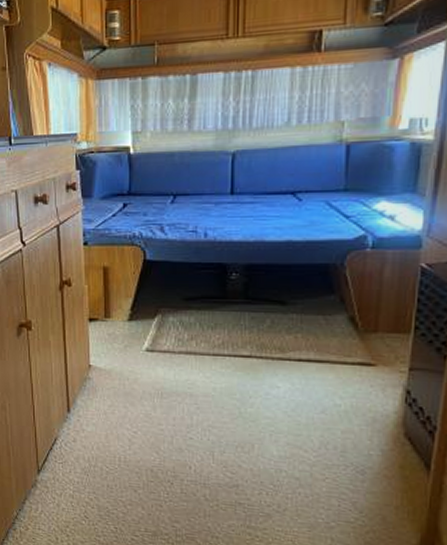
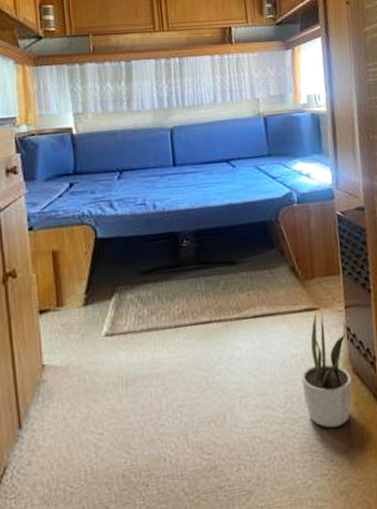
potted plant: none [342,368,405,484] -> present [302,311,352,428]

